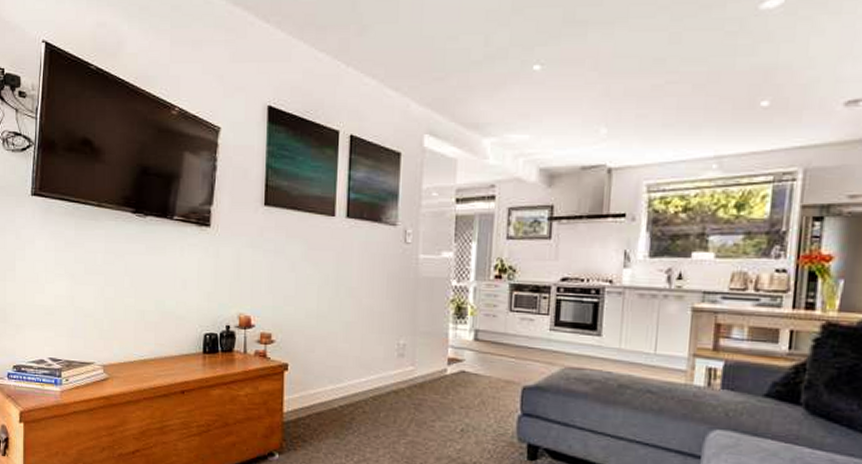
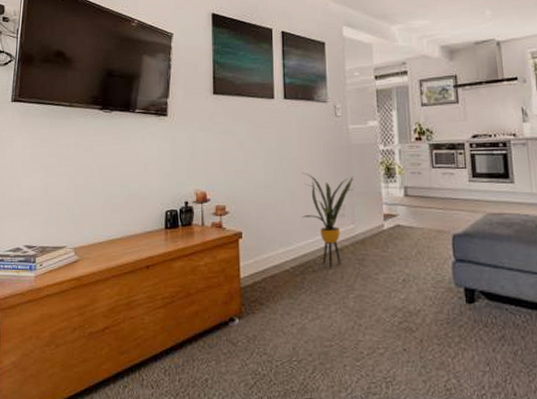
house plant: none [356,304,419,410] -> present [302,173,354,268]

